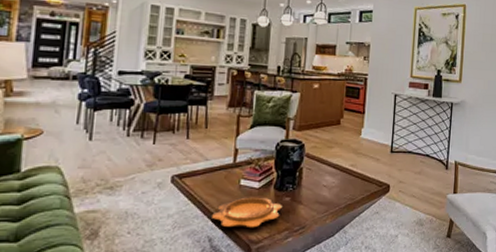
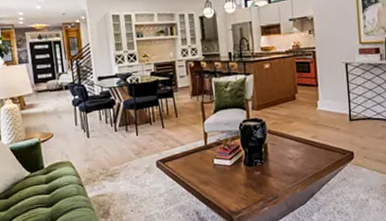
decorative bowl: present [212,197,282,228] -> none [195,173,254,202]

